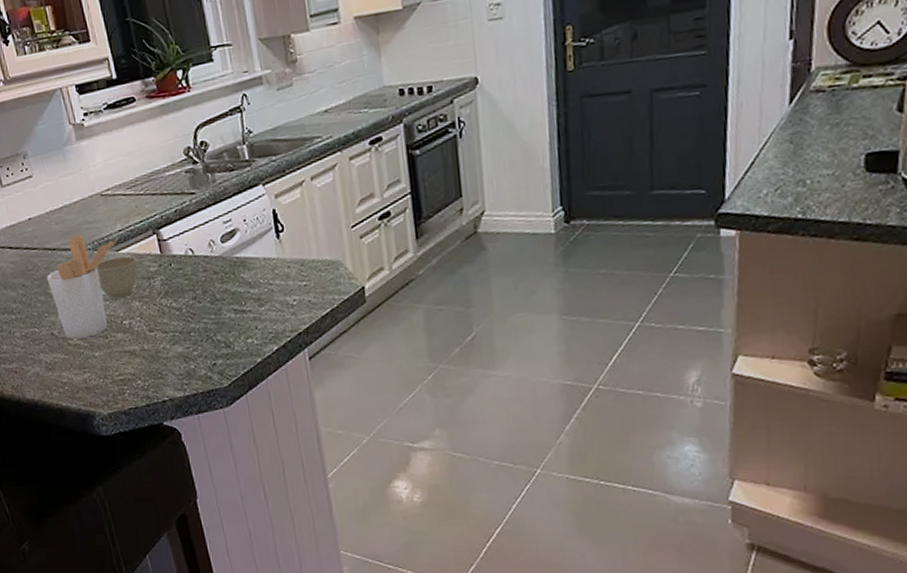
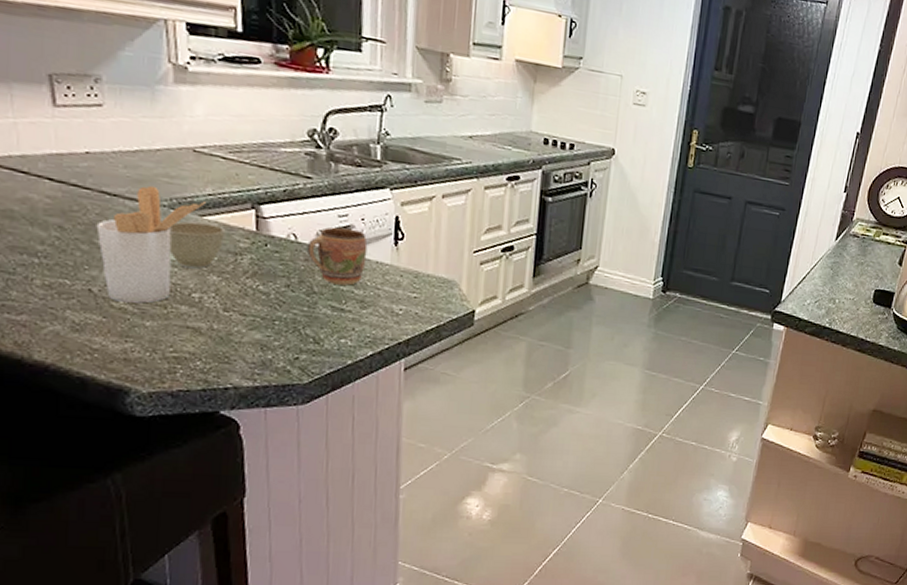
mug: none [203,231,255,289] -> present [306,226,368,286]

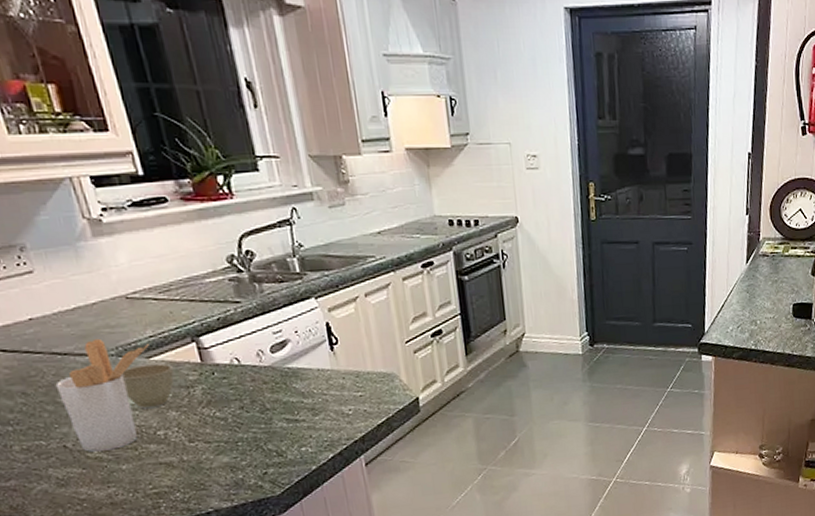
mug: present [306,226,368,286] -> none [250,342,308,398]

